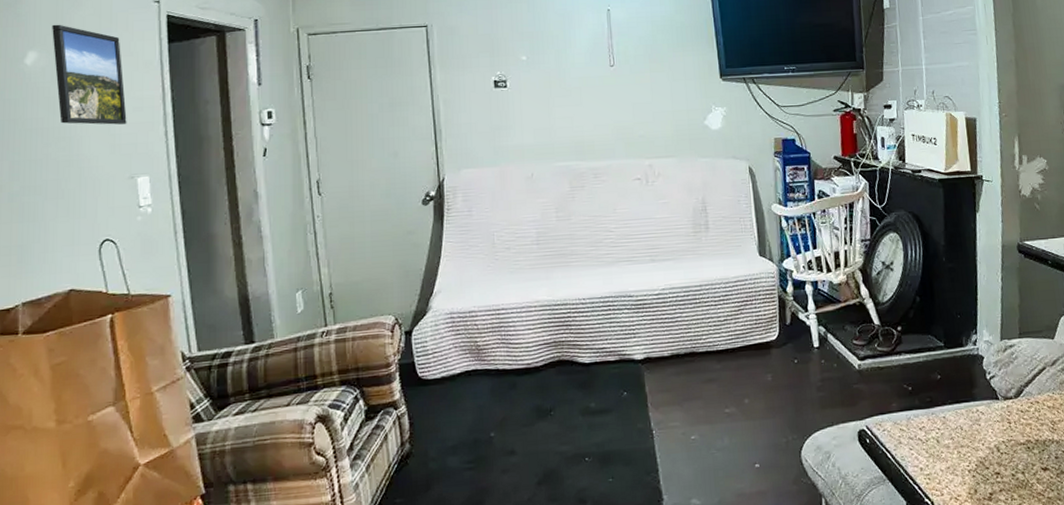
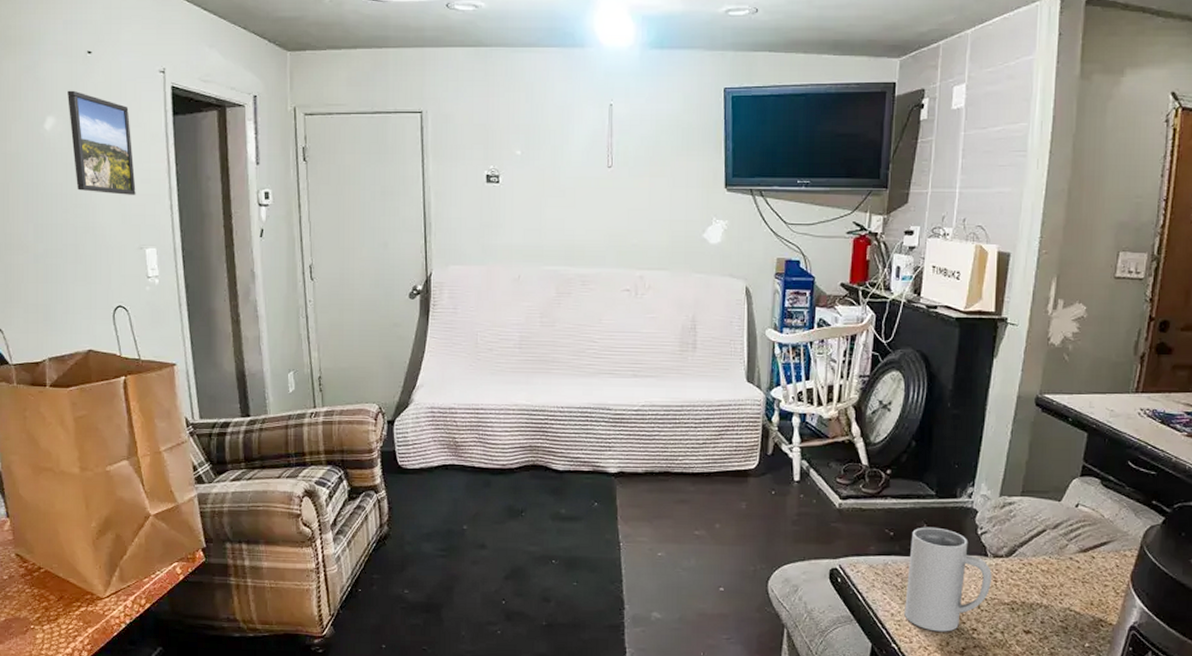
mug: none [928,377,1006,481] -> present [904,527,992,632]

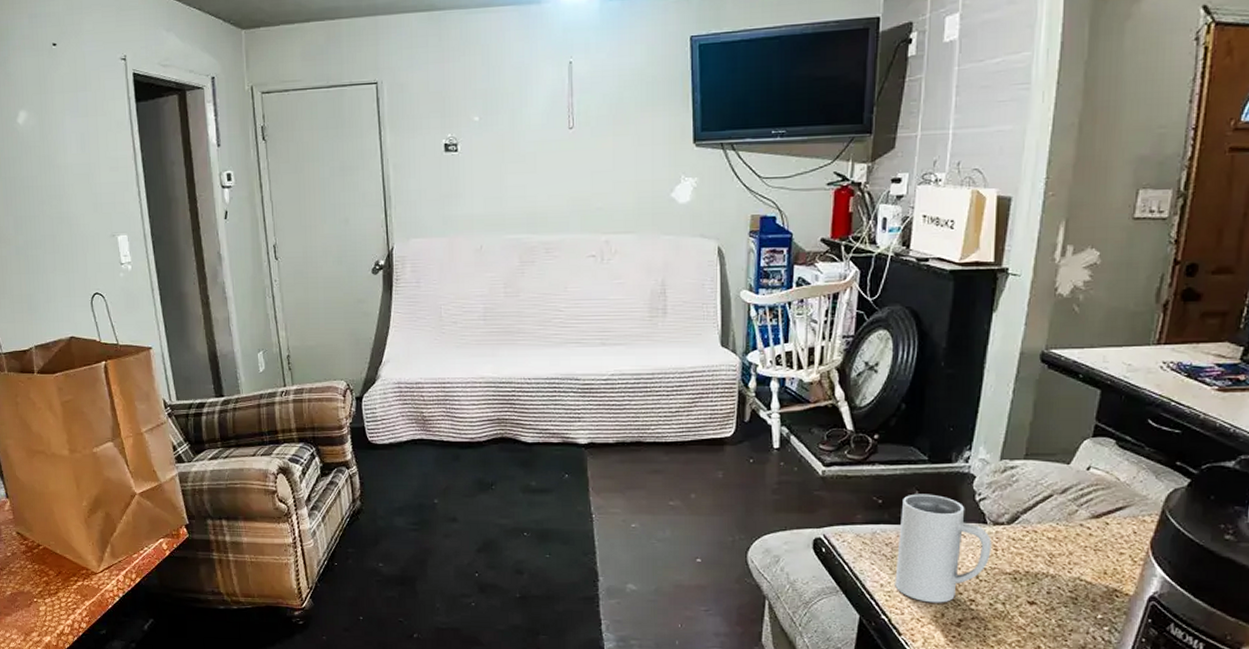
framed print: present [68,90,136,195] -> none [36,83,106,184]

